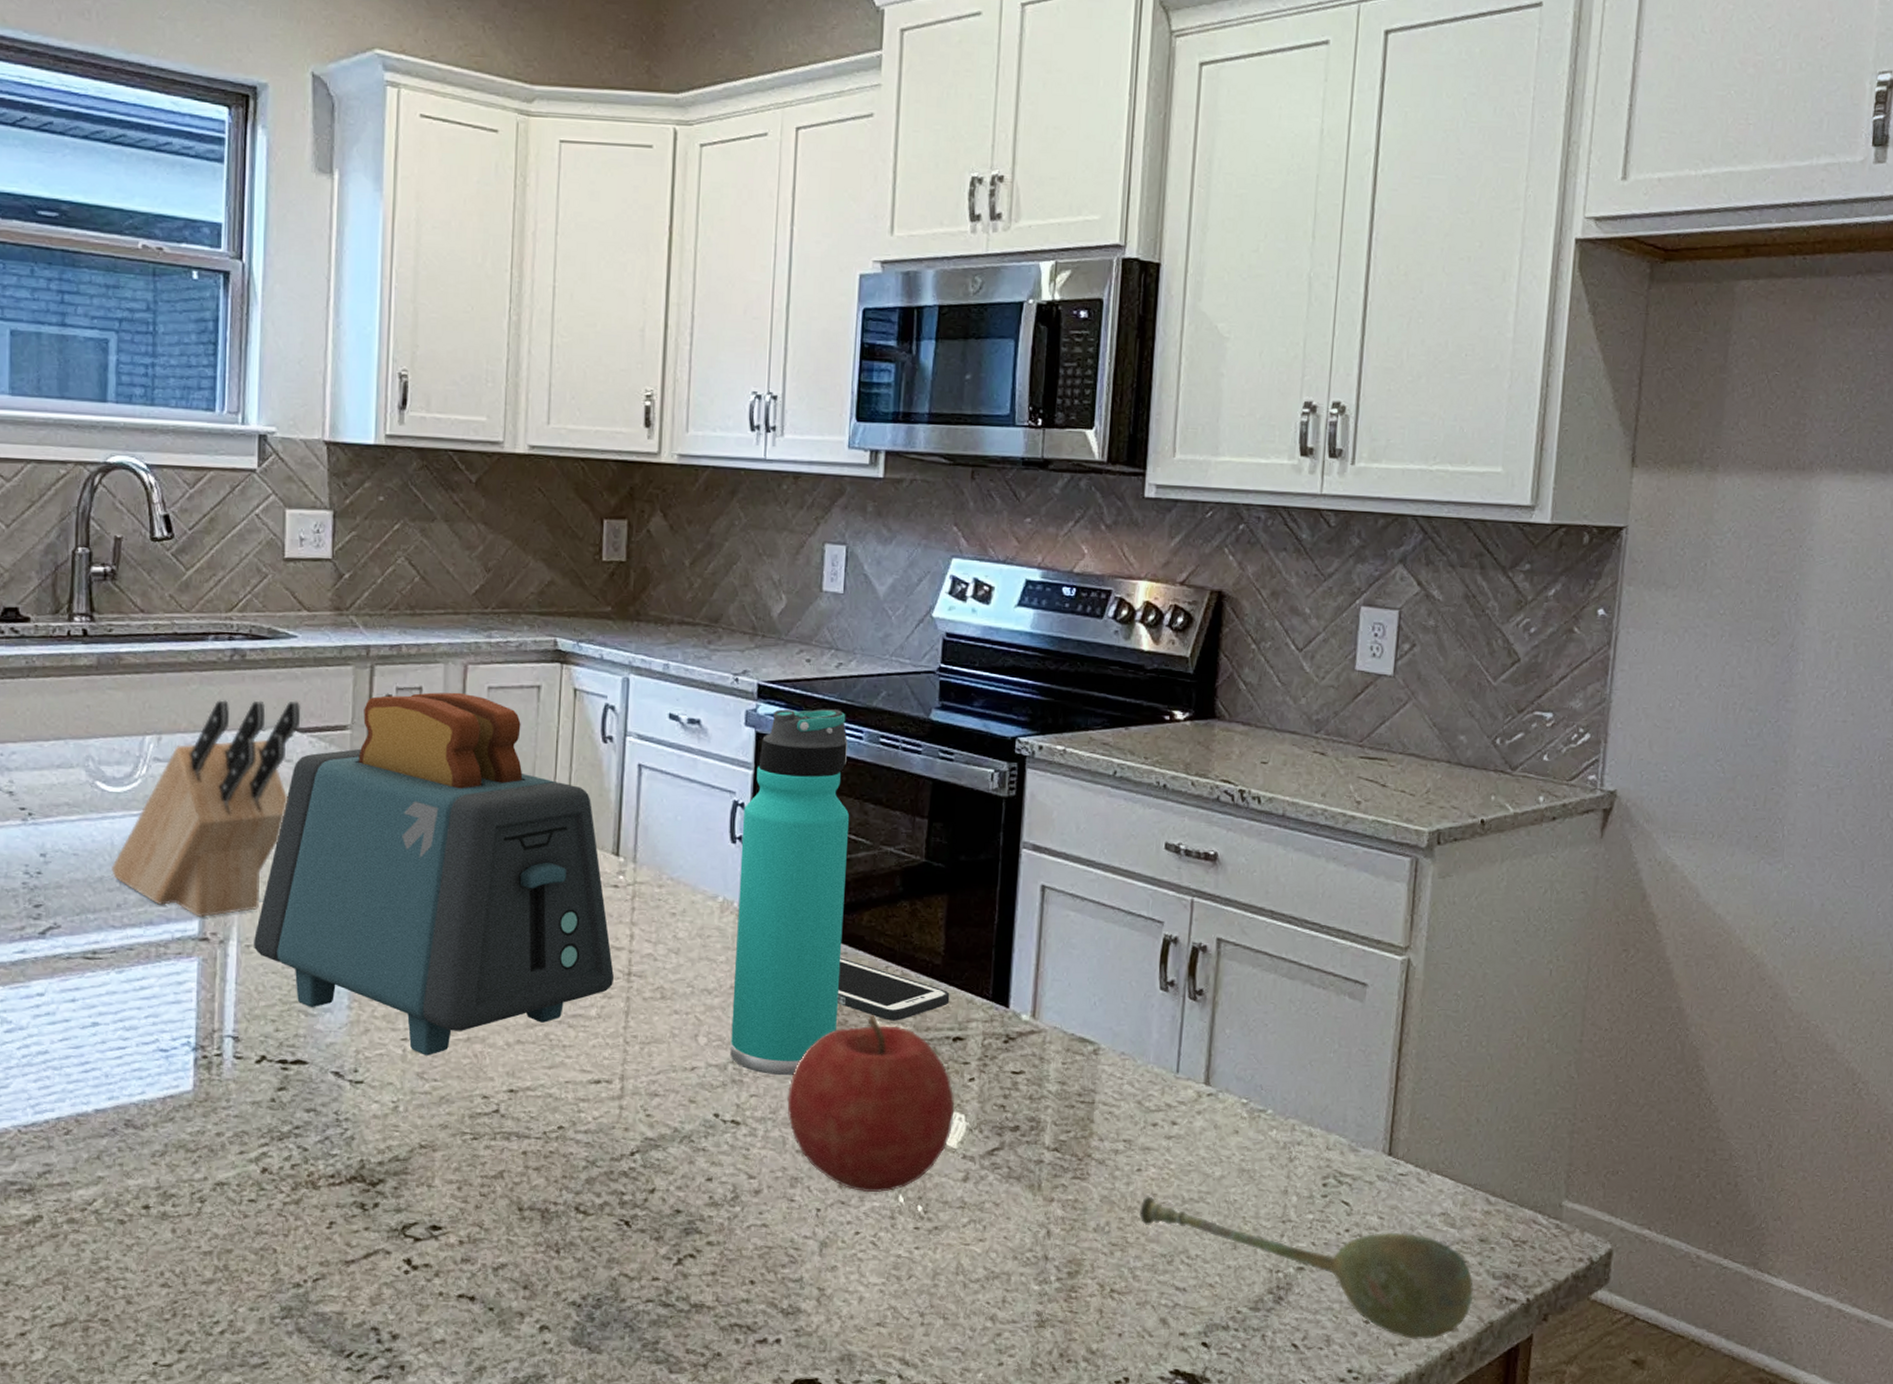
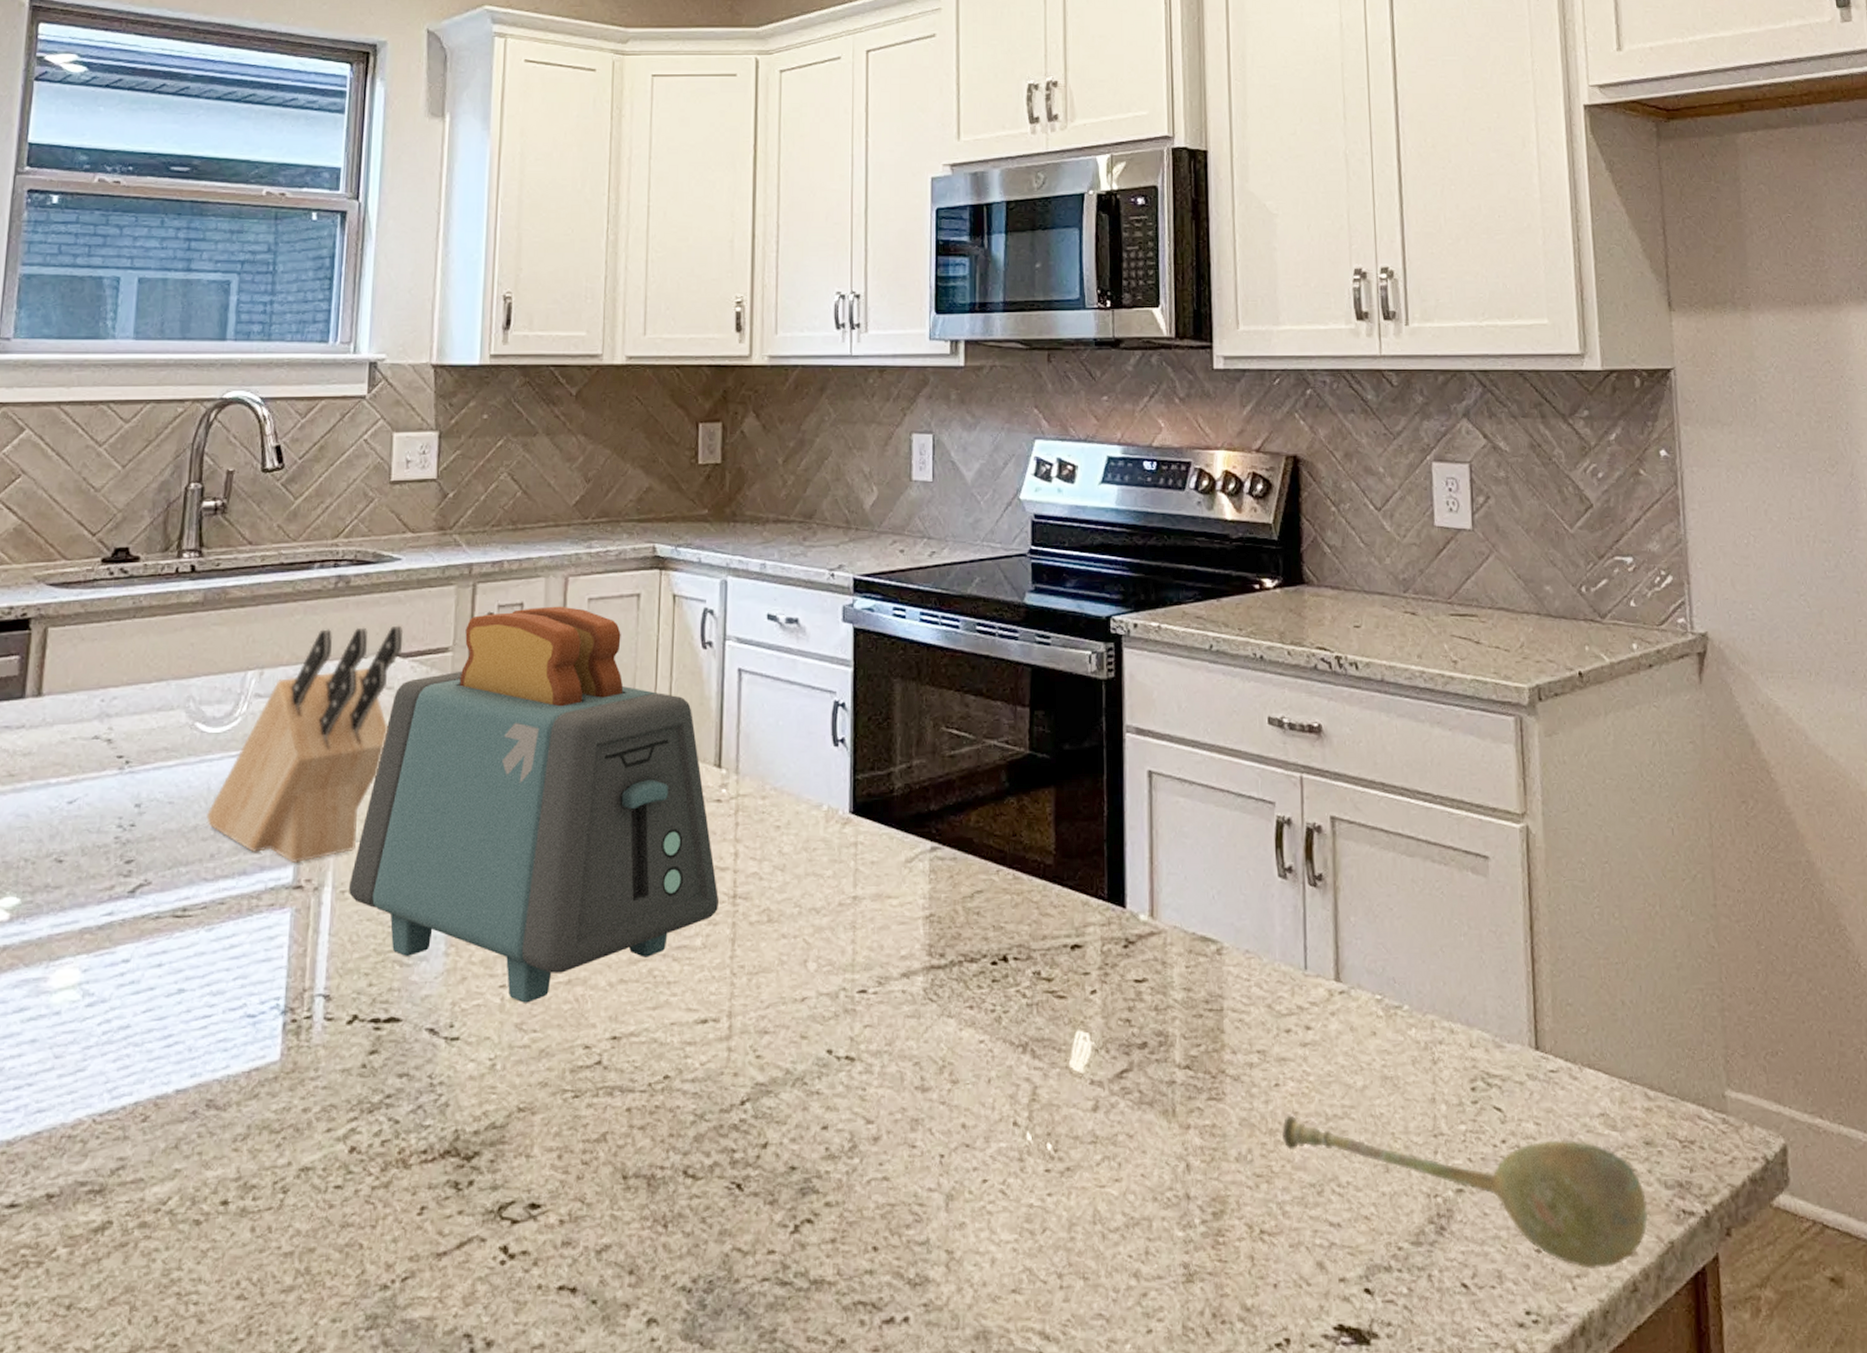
thermos bottle: present [730,709,850,1075] -> none [841,599,951,1001]
fruit: present [787,1015,955,1193] -> none [903,926,1078,1131]
cell phone: present [836,957,950,1021] -> none [948,863,1065,931]

